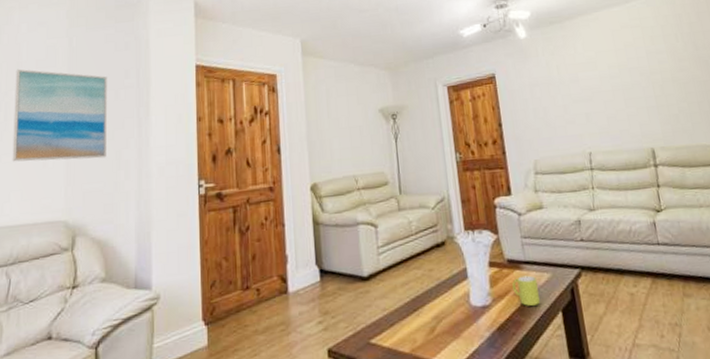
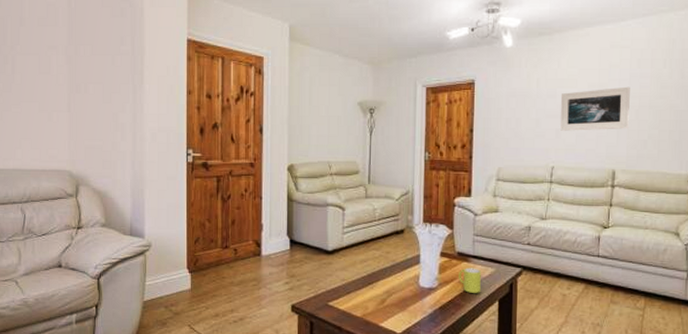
wall art: present [12,69,107,162] -> none [20,24,105,119]
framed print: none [583,63,657,115] -> present [560,86,630,131]

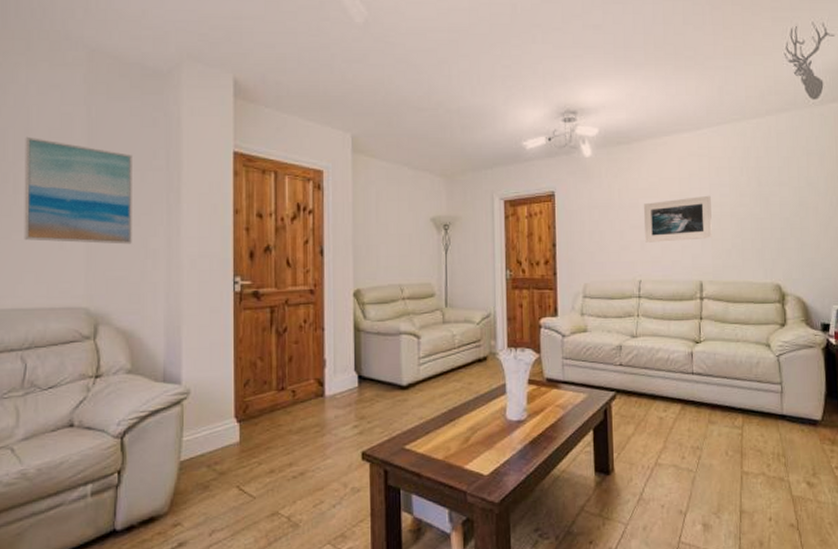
wall art: none [20,24,105,119] -> present [24,136,132,245]
mug: present [459,267,481,293] -> none [549,394,573,423]

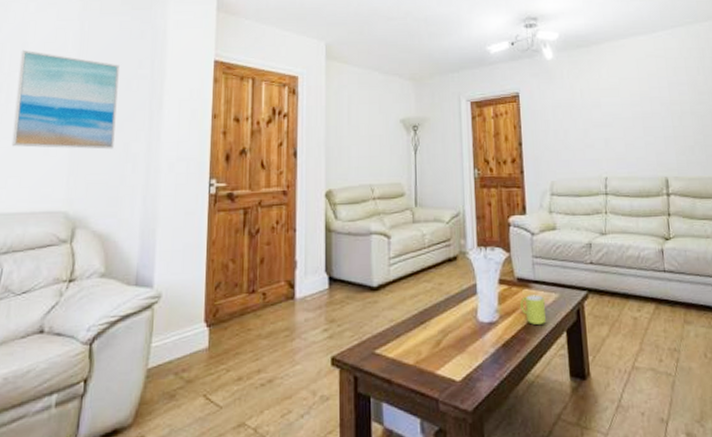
mug: none [549,394,573,423] -> present [520,294,546,325]
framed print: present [643,195,712,243] -> none [605,94,674,140]

